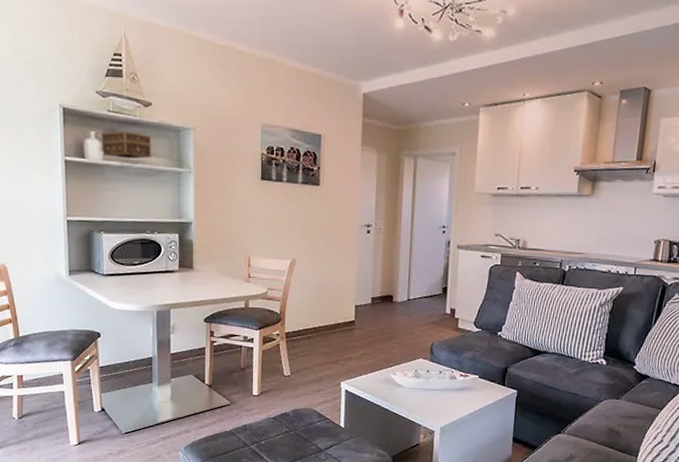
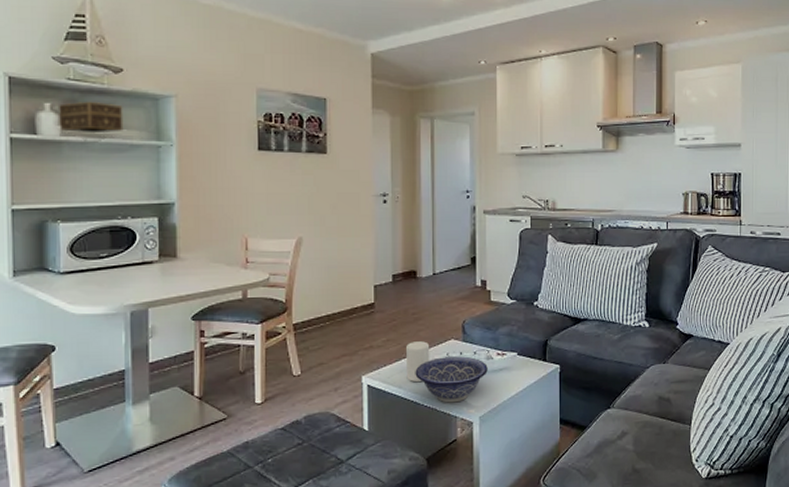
candle: none [379,357,401,393] -> present [406,341,430,383]
decorative bowl: none [386,373,451,413] -> present [415,356,488,403]

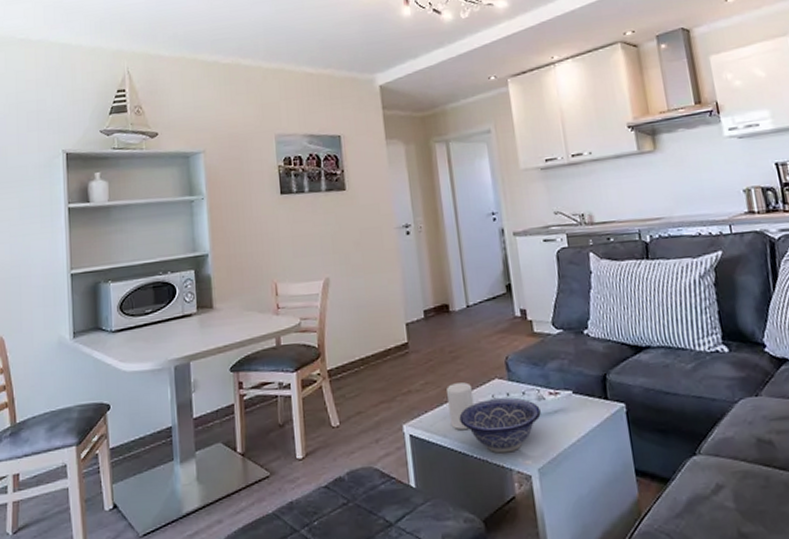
decorative box: present [59,101,124,134] -> none [107,165,161,197]

